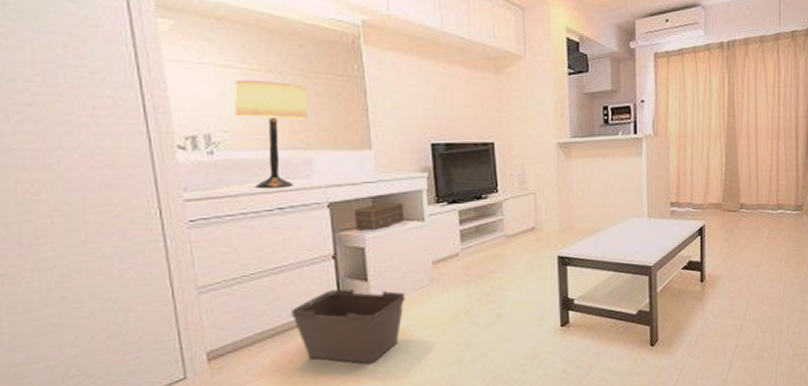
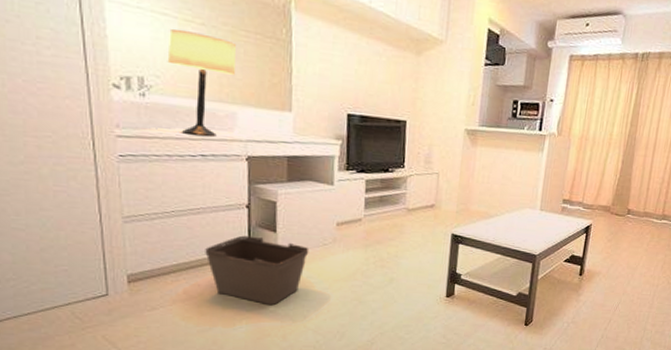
decorative box: present [354,202,404,231] -> none [270,163,316,188]

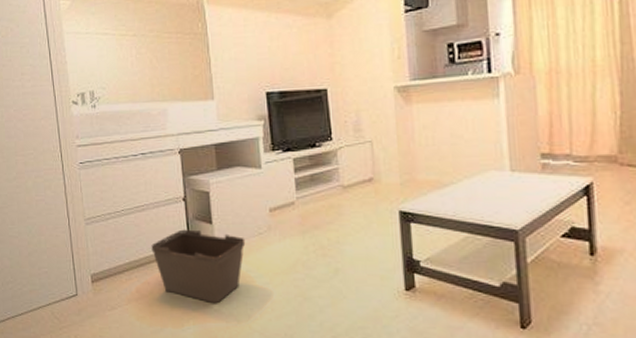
table lamp: present [167,29,236,138] -> none [110,43,163,137]

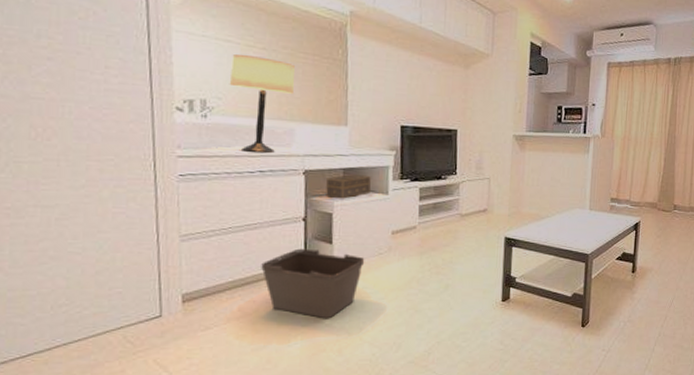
table lamp: none [110,43,163,137] -> present [229,54,295,154]
decorative box: none [200,149,243,176] -> present [326,174,371,199]

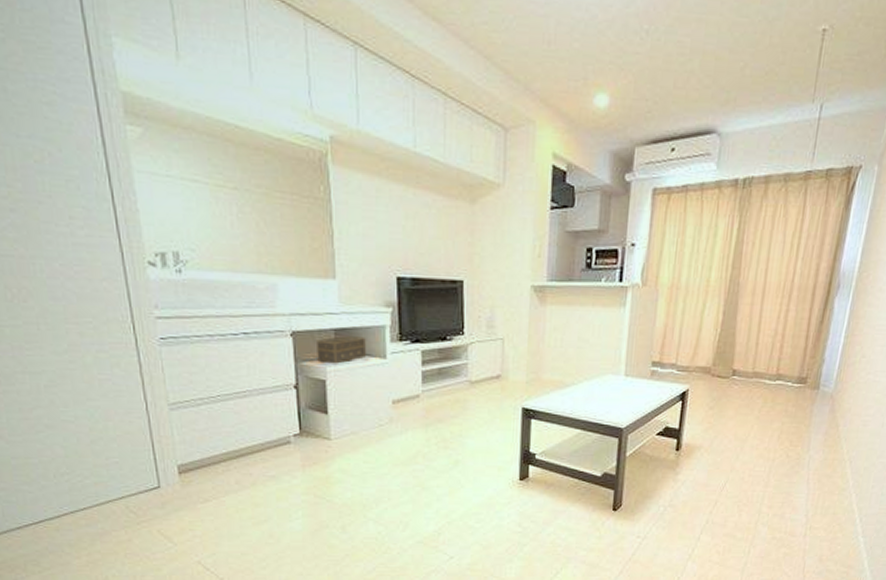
table lamp: present [229,54,295,154] -> none [201,197,272,313]
bicycle basket: present [261,248,365,319] -> none [254,418,364,495]

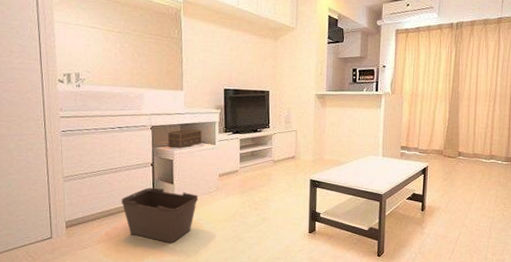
bicycle basket: none [254,418,364,495] -> present [121,187,199,244]

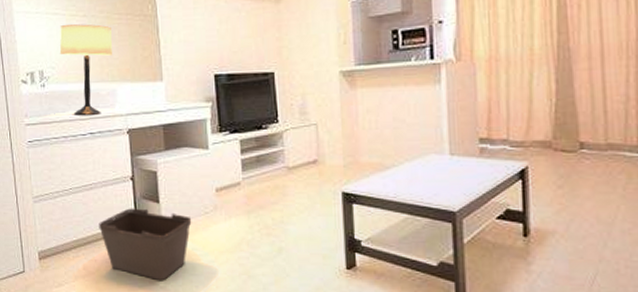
table lamp: none [95,38,142,114] -> present [59,24,112,117]
decorative box: present [168,129,202,149] -> none [148,130,190,157]

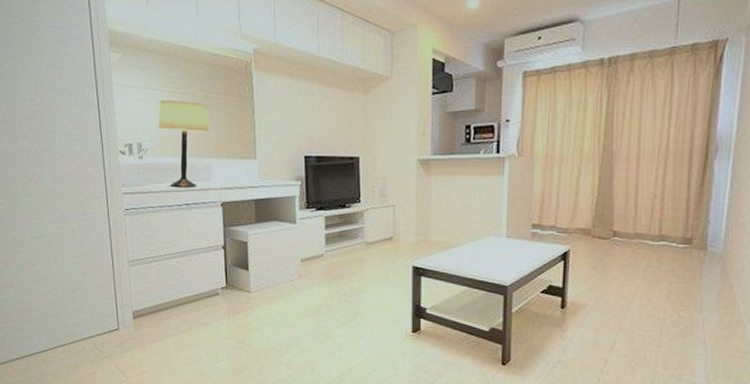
bicycle basket: present [99,208,192,281] -> none [191,274,278,340]

